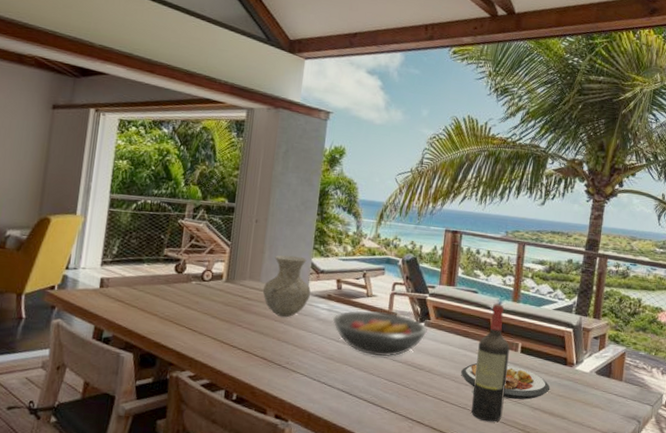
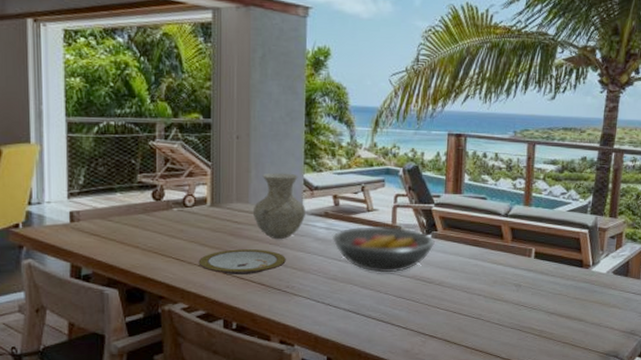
plate: none [208,323,289,349] -> present [198,249,286,274]
plate: present [461,363,551,400] -> none [473,272,567,305]
wine bottle: present [470,303,510,422] -> none [485,209,523,330]

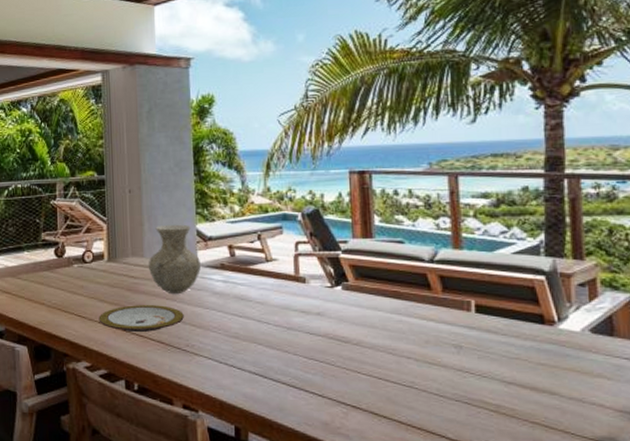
fruit bowl: present [333,226,435,273] -> none [231,278,347,331]

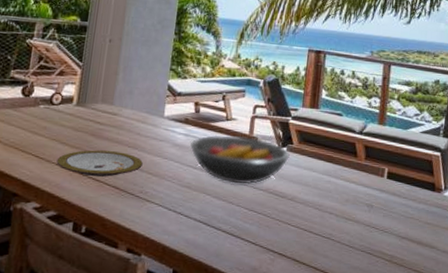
vase: present [148,224,202,295] -> none [115,76,168,143]
fruit bowl: none [231,278,347,331] -> present [190,135,290,185]

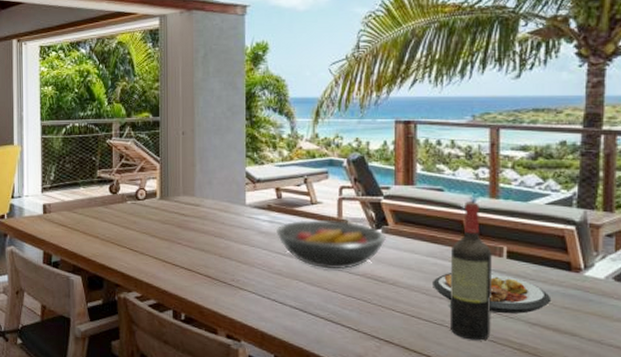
plate: present [56,150,143,177] -> none [149,241,231,266]
plate: none [325,190,418,228] -> present [433,273,552,314]
wine bottle: none [335,126,376,253] -> present [449,202,492,341]

